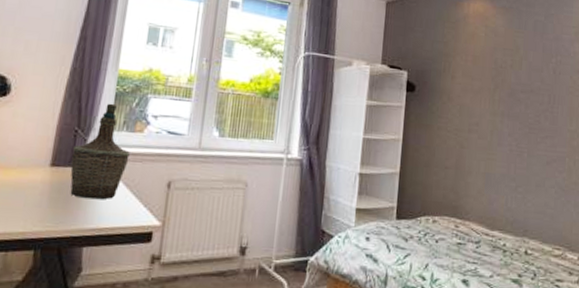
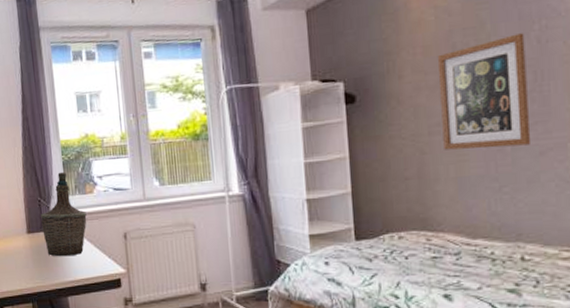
wall art: none [478,62,545,154] -> present [437,33,532,150]

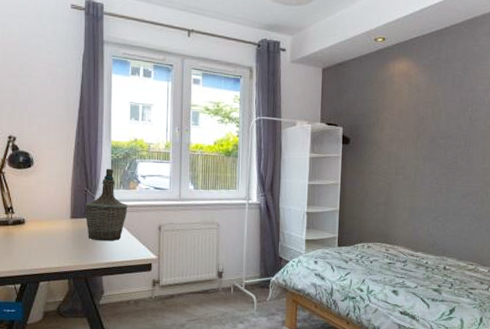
wall art: present [437,33,532,150] -> none [404,112,462,190]

